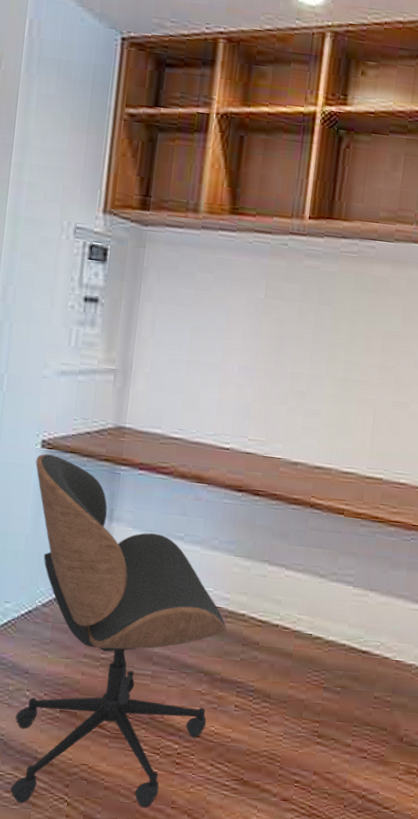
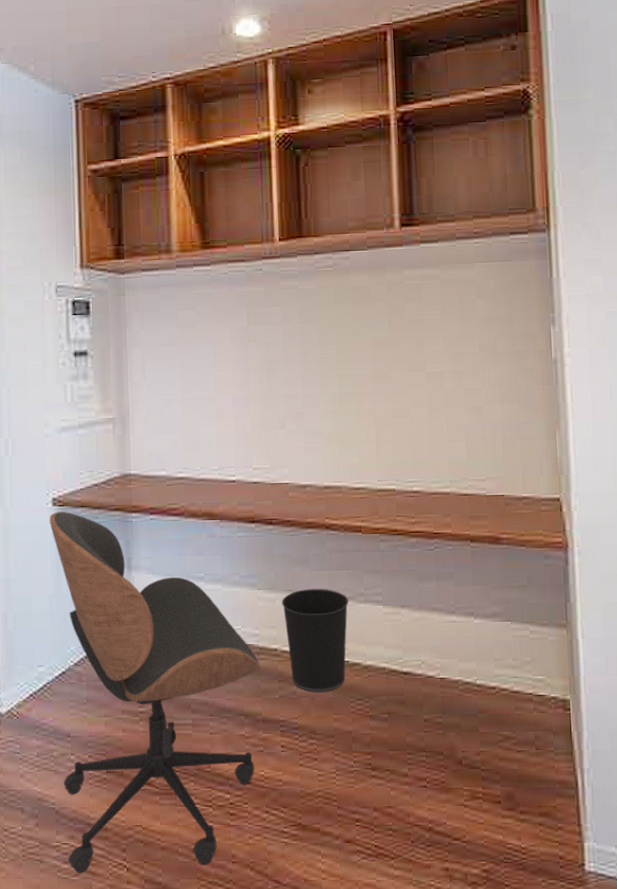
wastebasket: none [255,561,321,661] -> present [281,588,349,693]

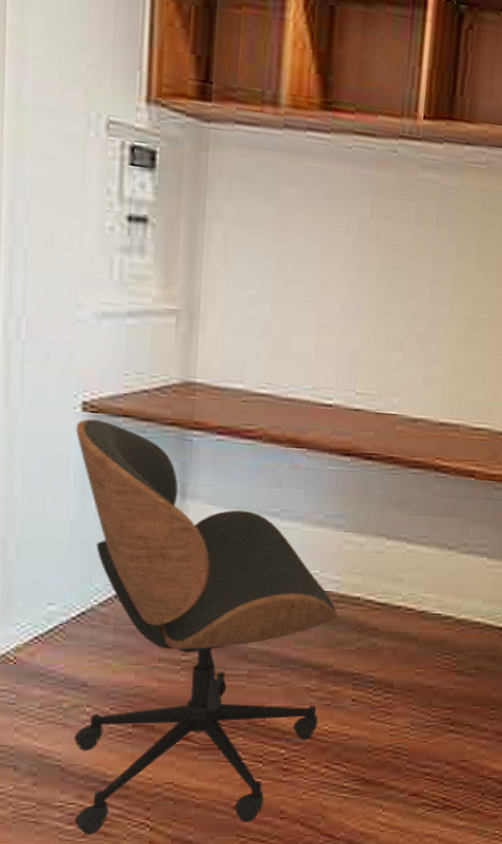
wastebasket: present [281,588,349,693] -> none [371,534,450,646]

